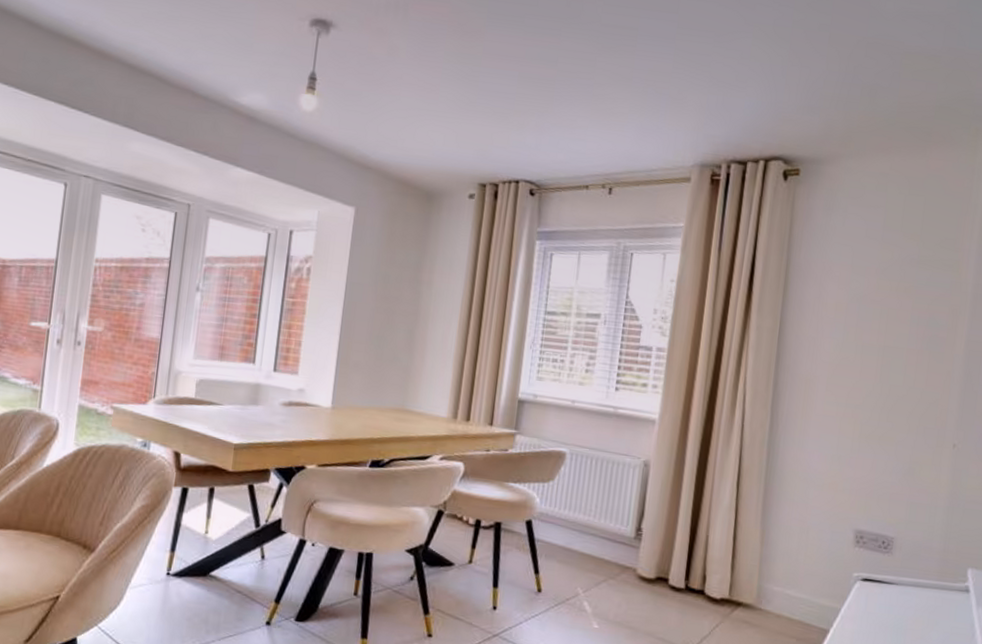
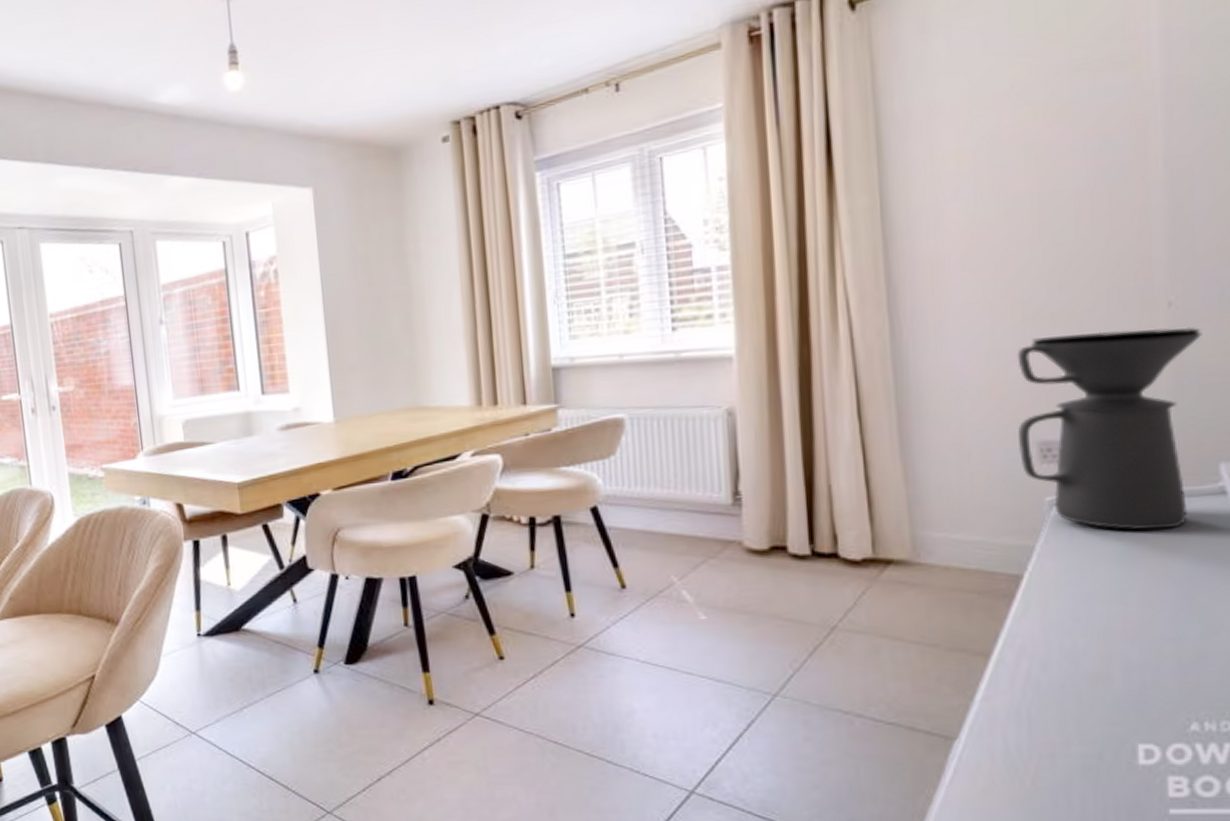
coffee maker: none [842,452,971,612] -> present [1017,326,1202,531]

